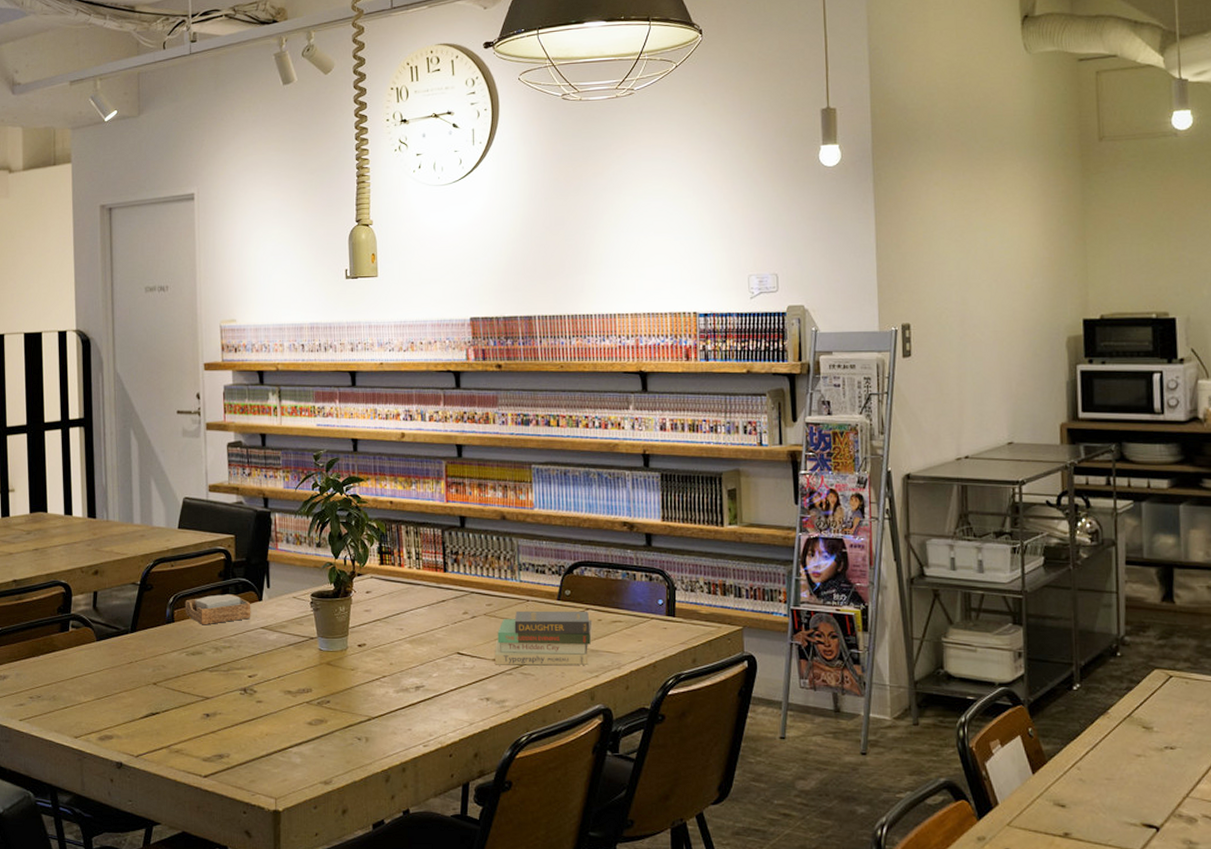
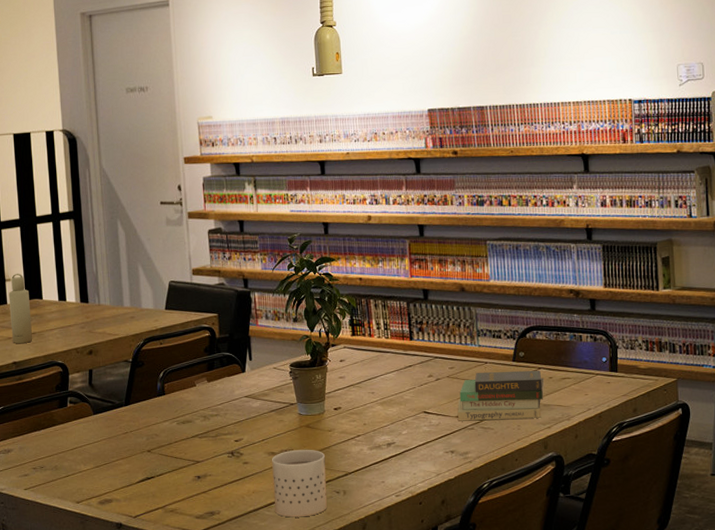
bottle: none [12,483,35,561] -> present [9,273,33,344]
napkin holder: present [185,594,251,625] -> none [174,367,236,397]
mug: none [287,689,348,765] -> present [271,449,328,518]

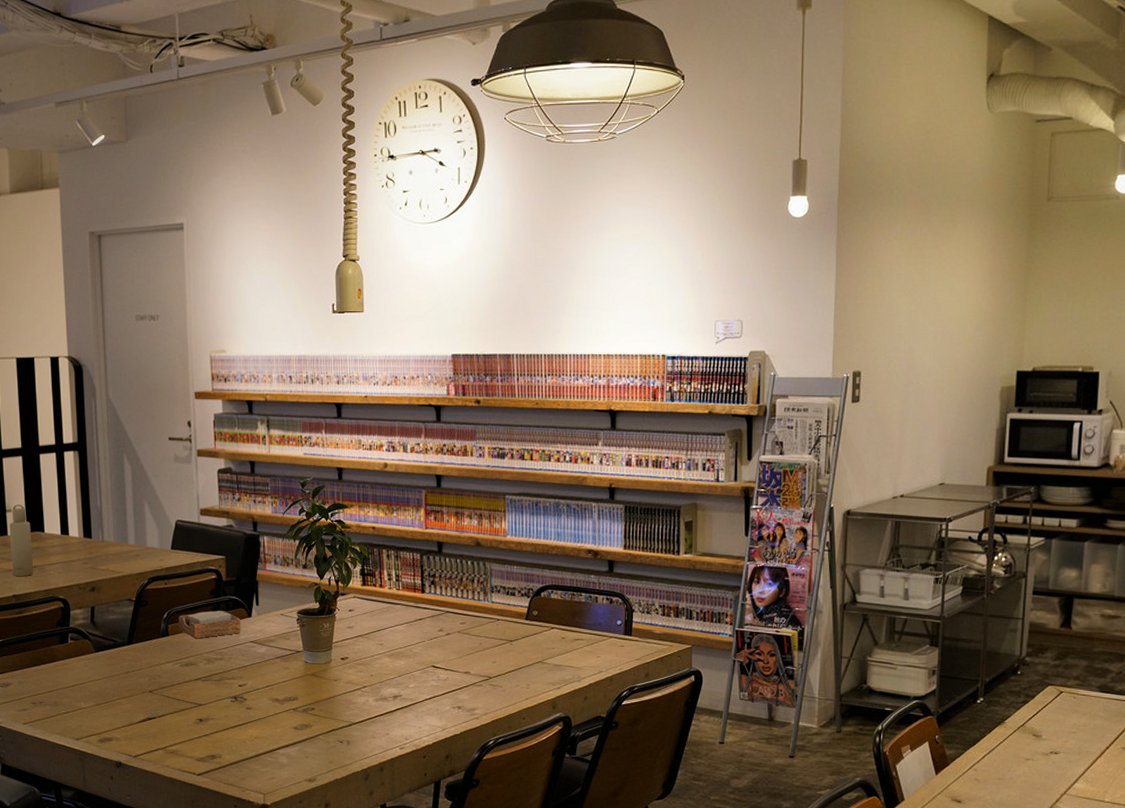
napkin holder: none [174,367,236,397] -> present [178,611,241,639]
mug: present [271,449,328,518] -> none [275,697,331,765]
books: present [457,370,545,421] -> none [467,629,557,678]

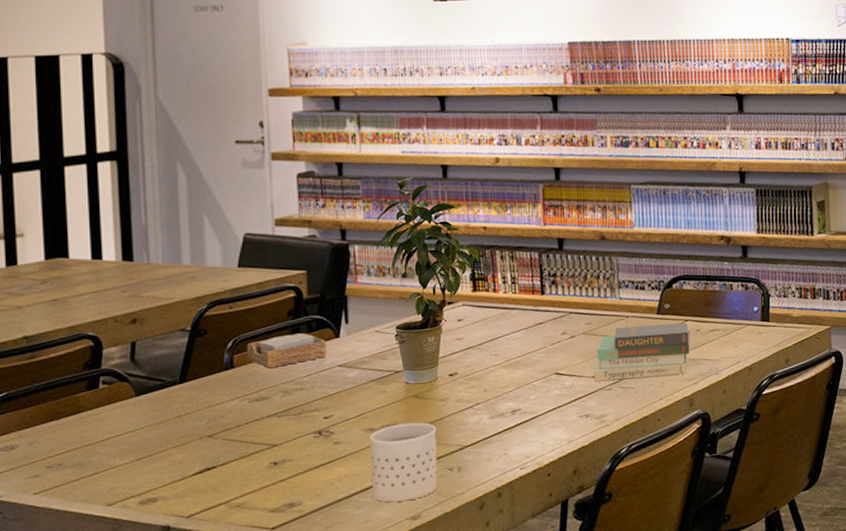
bottle: present [9,504,34,577] -> none [20,226,53,314]
mug: none [275,697,331,765] -> present [369,422,438,503]
books: none [467,629,557,678] -> present [594,322,692,382]

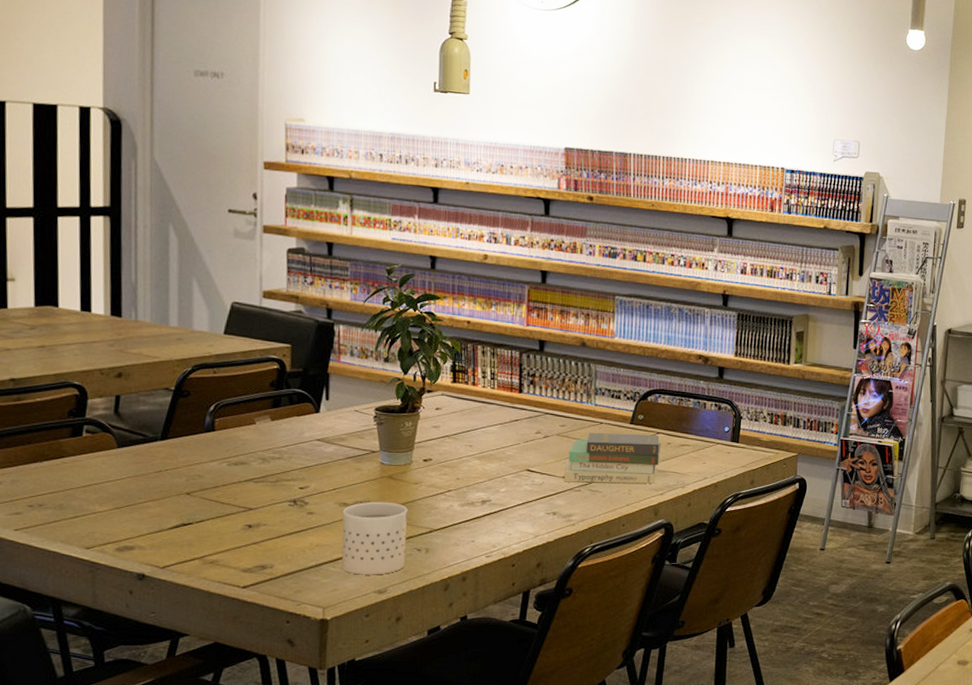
napkin holder: present [247,333,327,369] -> none [228,404,307,435]

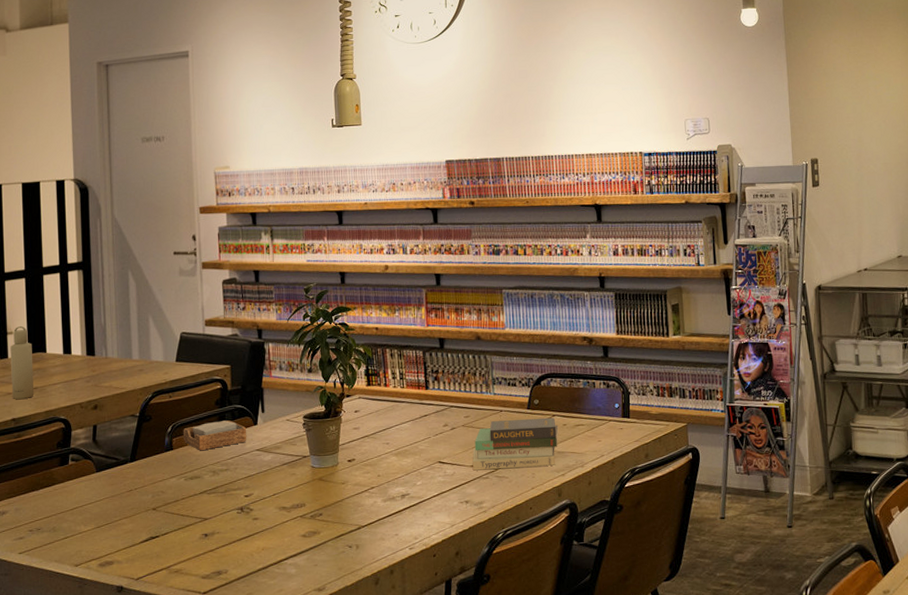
bottle: none [10,272,41,358] -> present [10,325,34,400]
napkin holder: none [228,404,307,435] -> present [183,420,247,451]
mug: present [341,501,409,575] -> none [282,503,340,575]

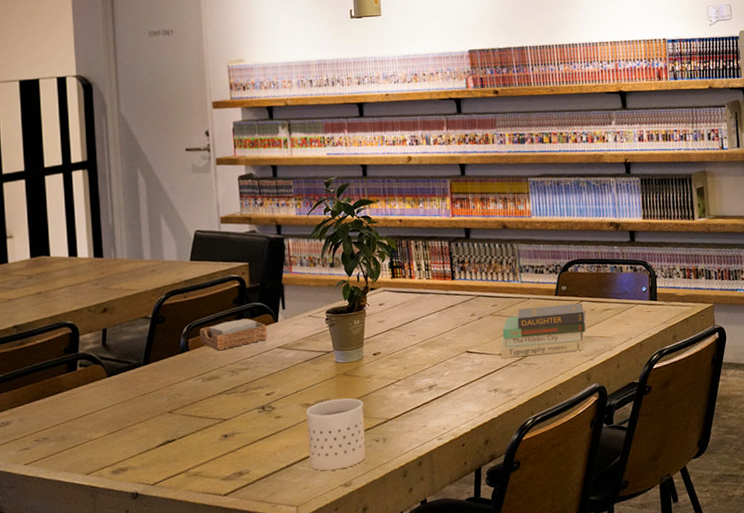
bottle: present [10,325,34,400] -> none [10,229,38,306]
mug: none [282,503,340,575] -> present [305,398,367,471]

